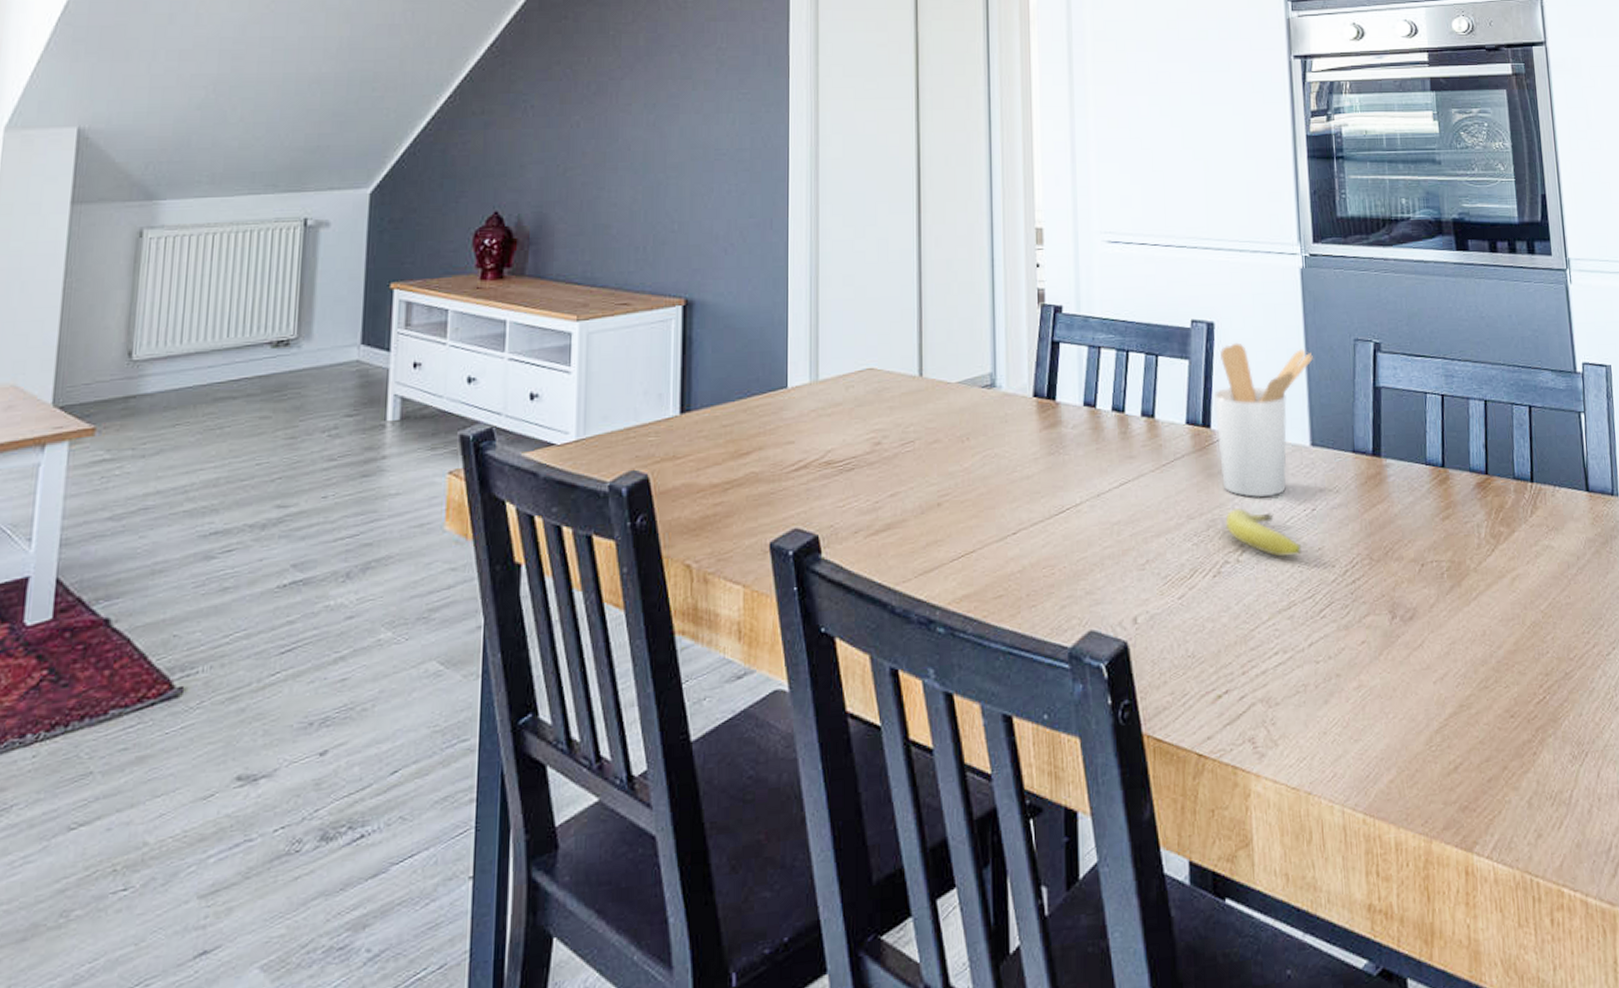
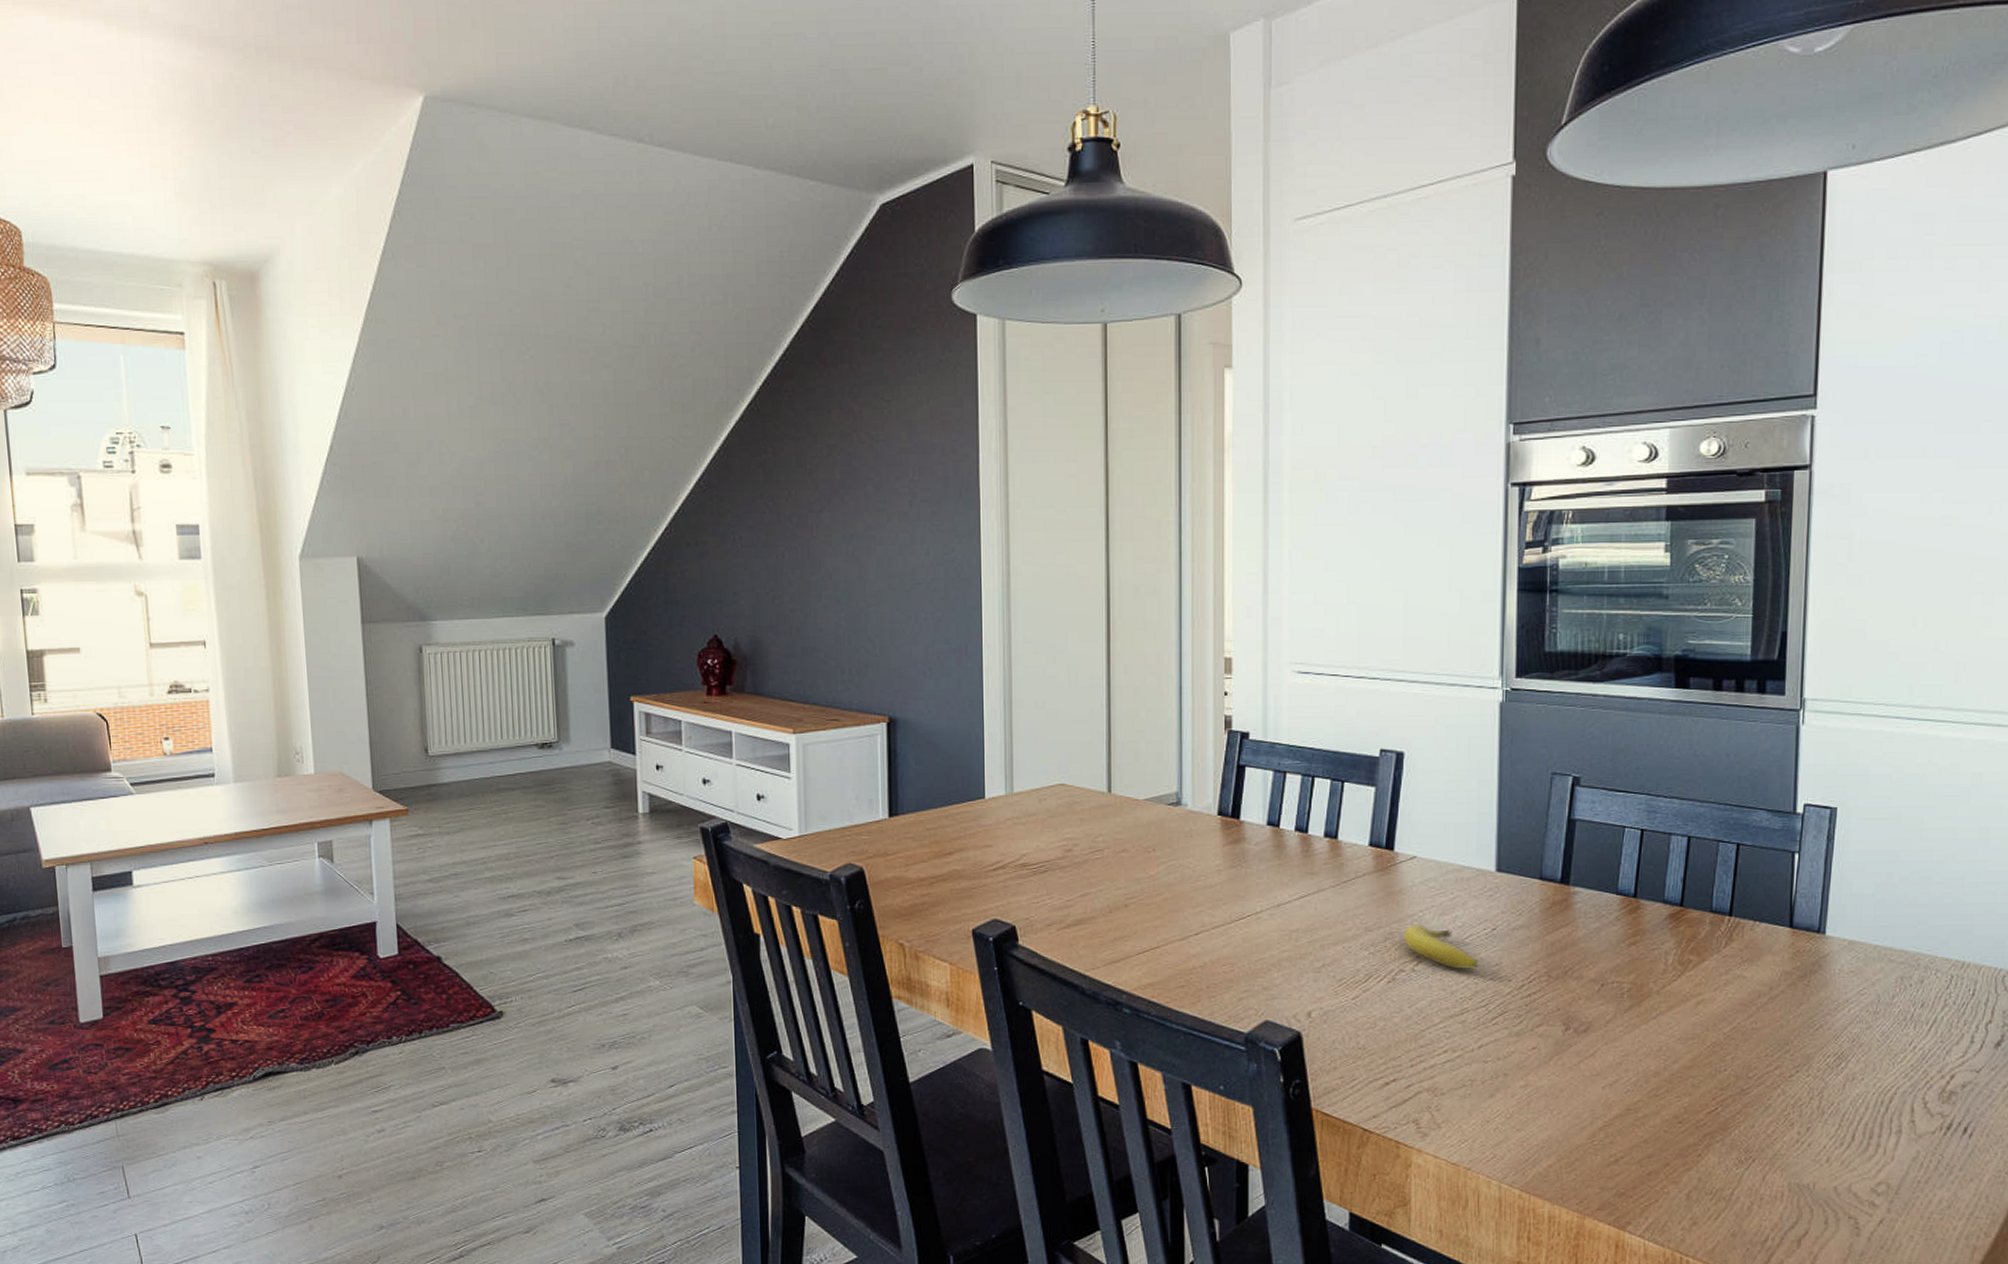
utensil holder: present [1213,342,1314,498] -> none [1398,772,1507,916]

